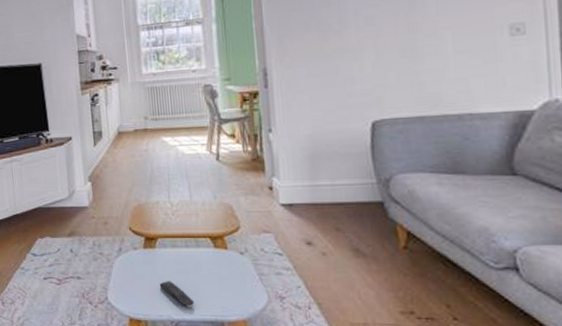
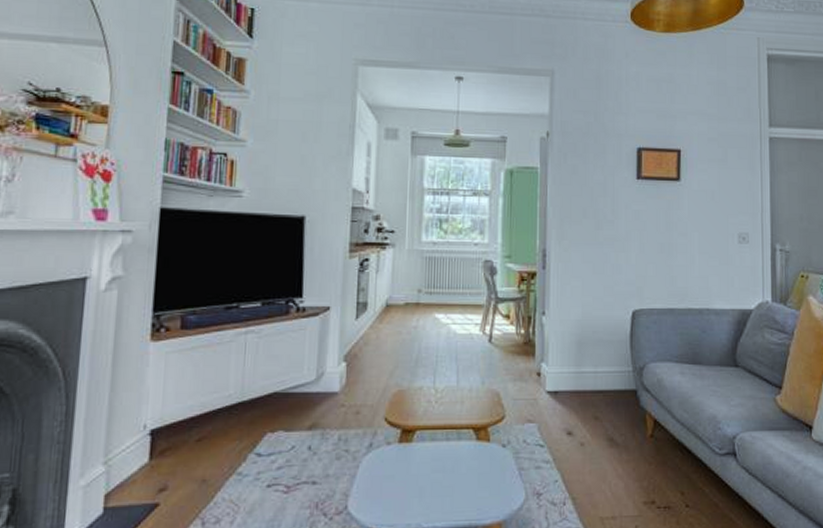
remote control: present [159,281,195,308] -> none [411,481,449,513]

